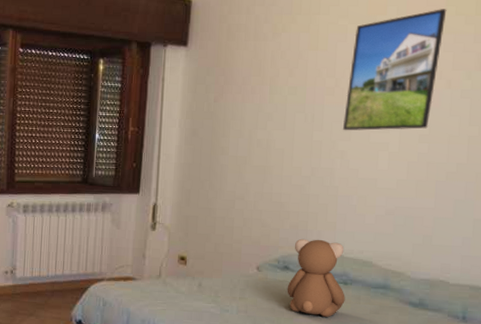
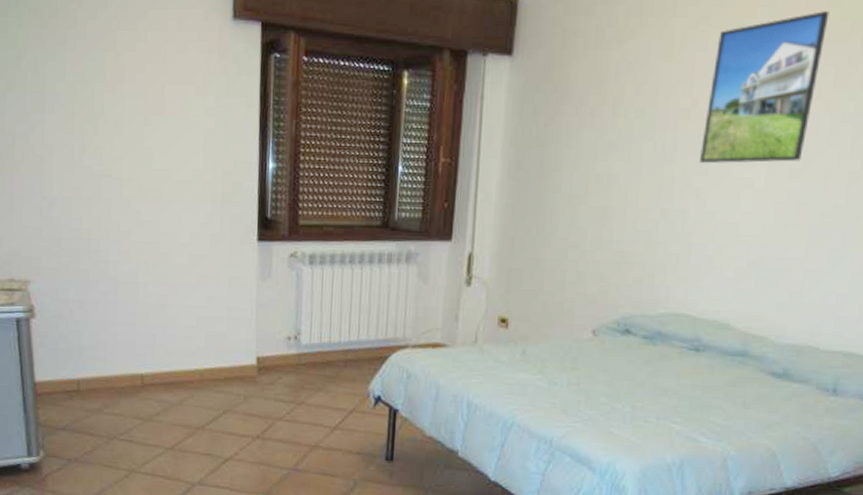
teddy bear: present [287,238,345,317] -> none [627,296,697,391]

